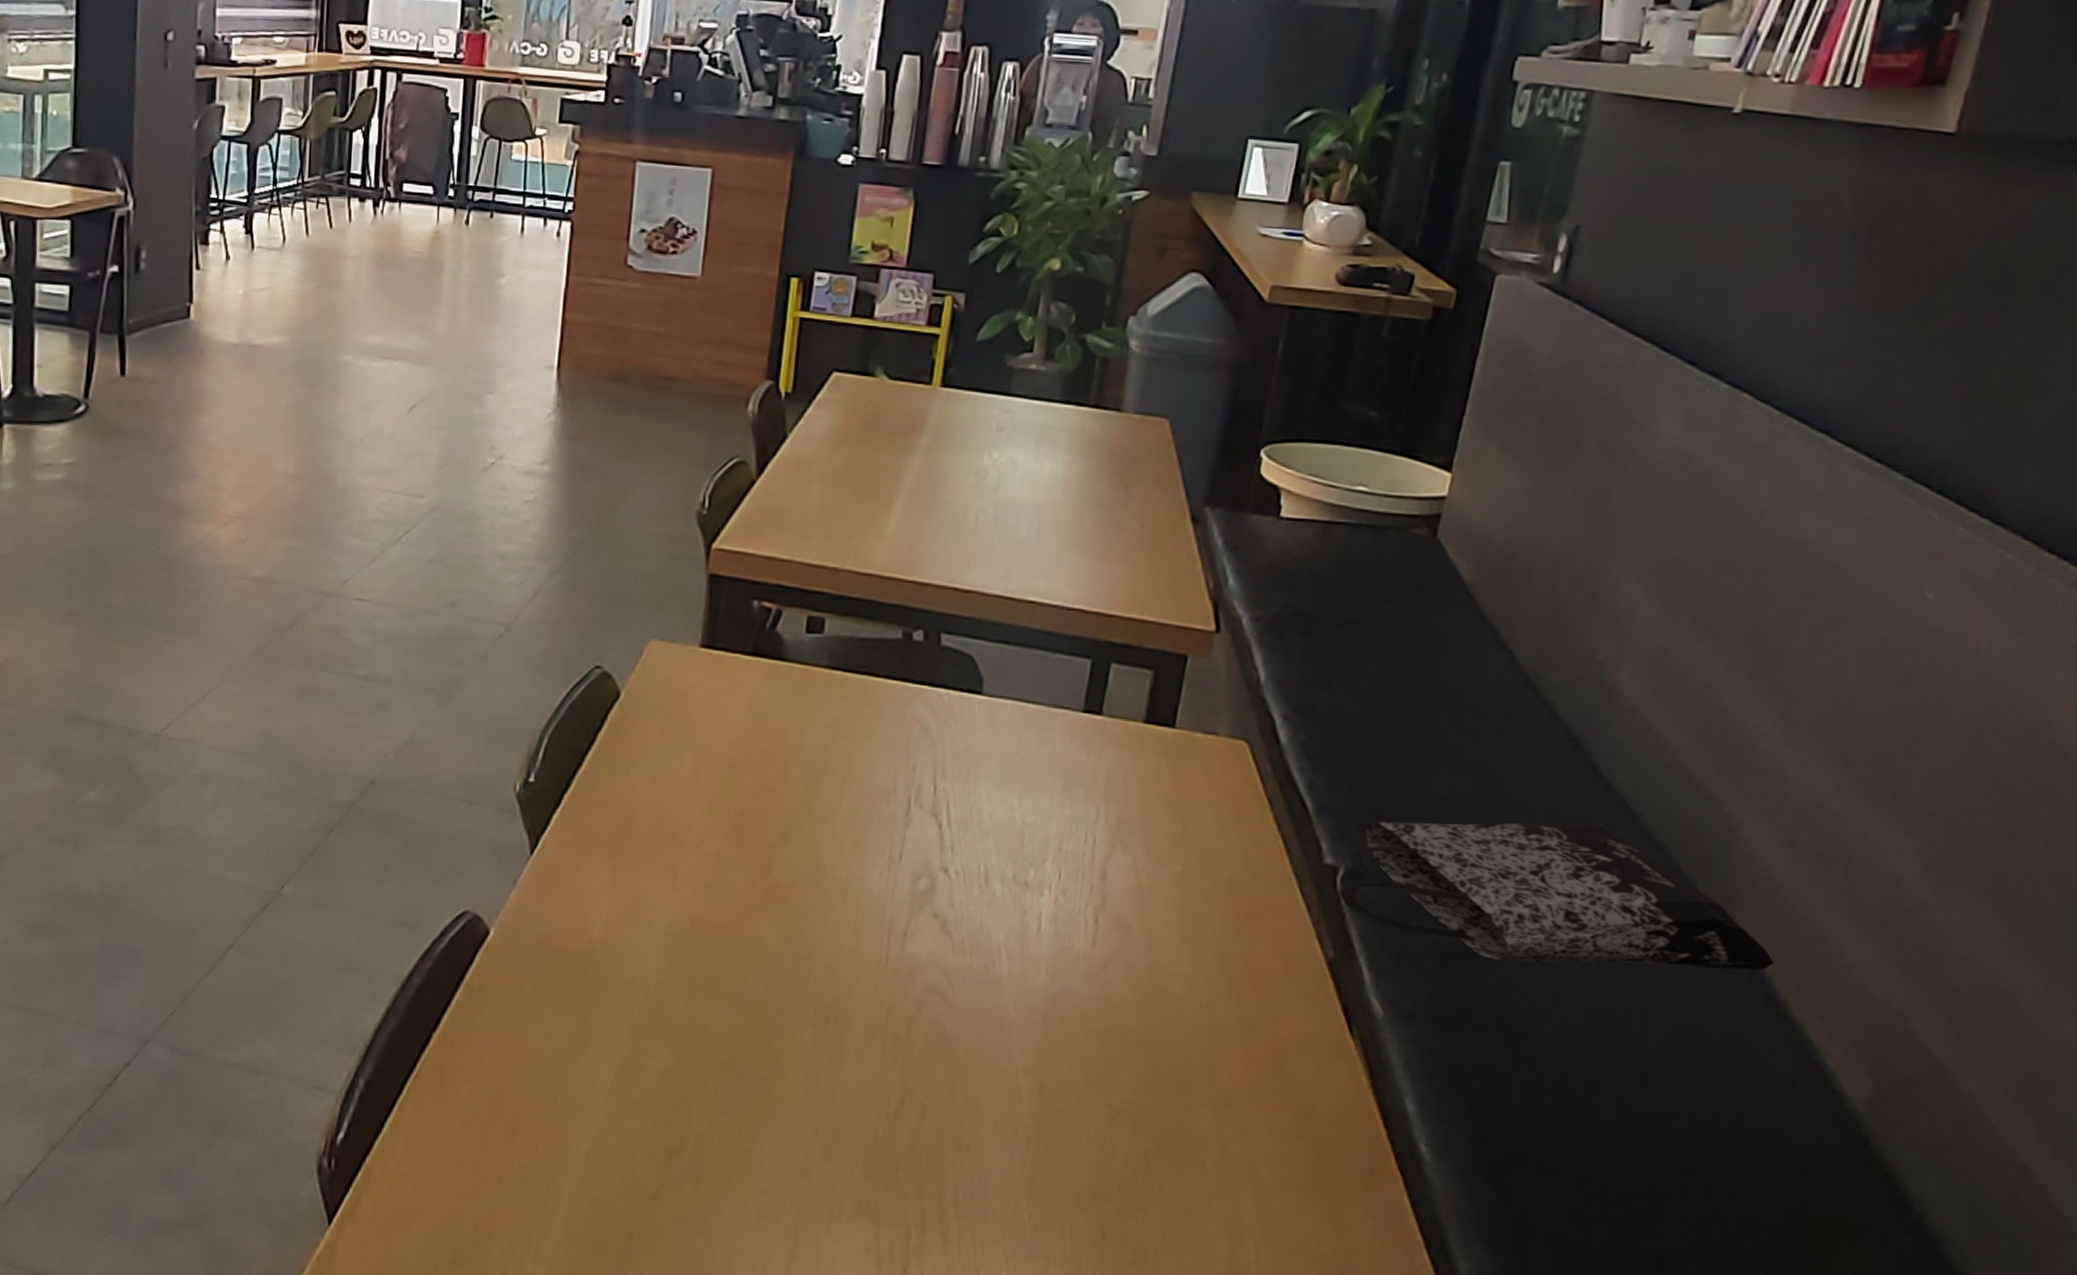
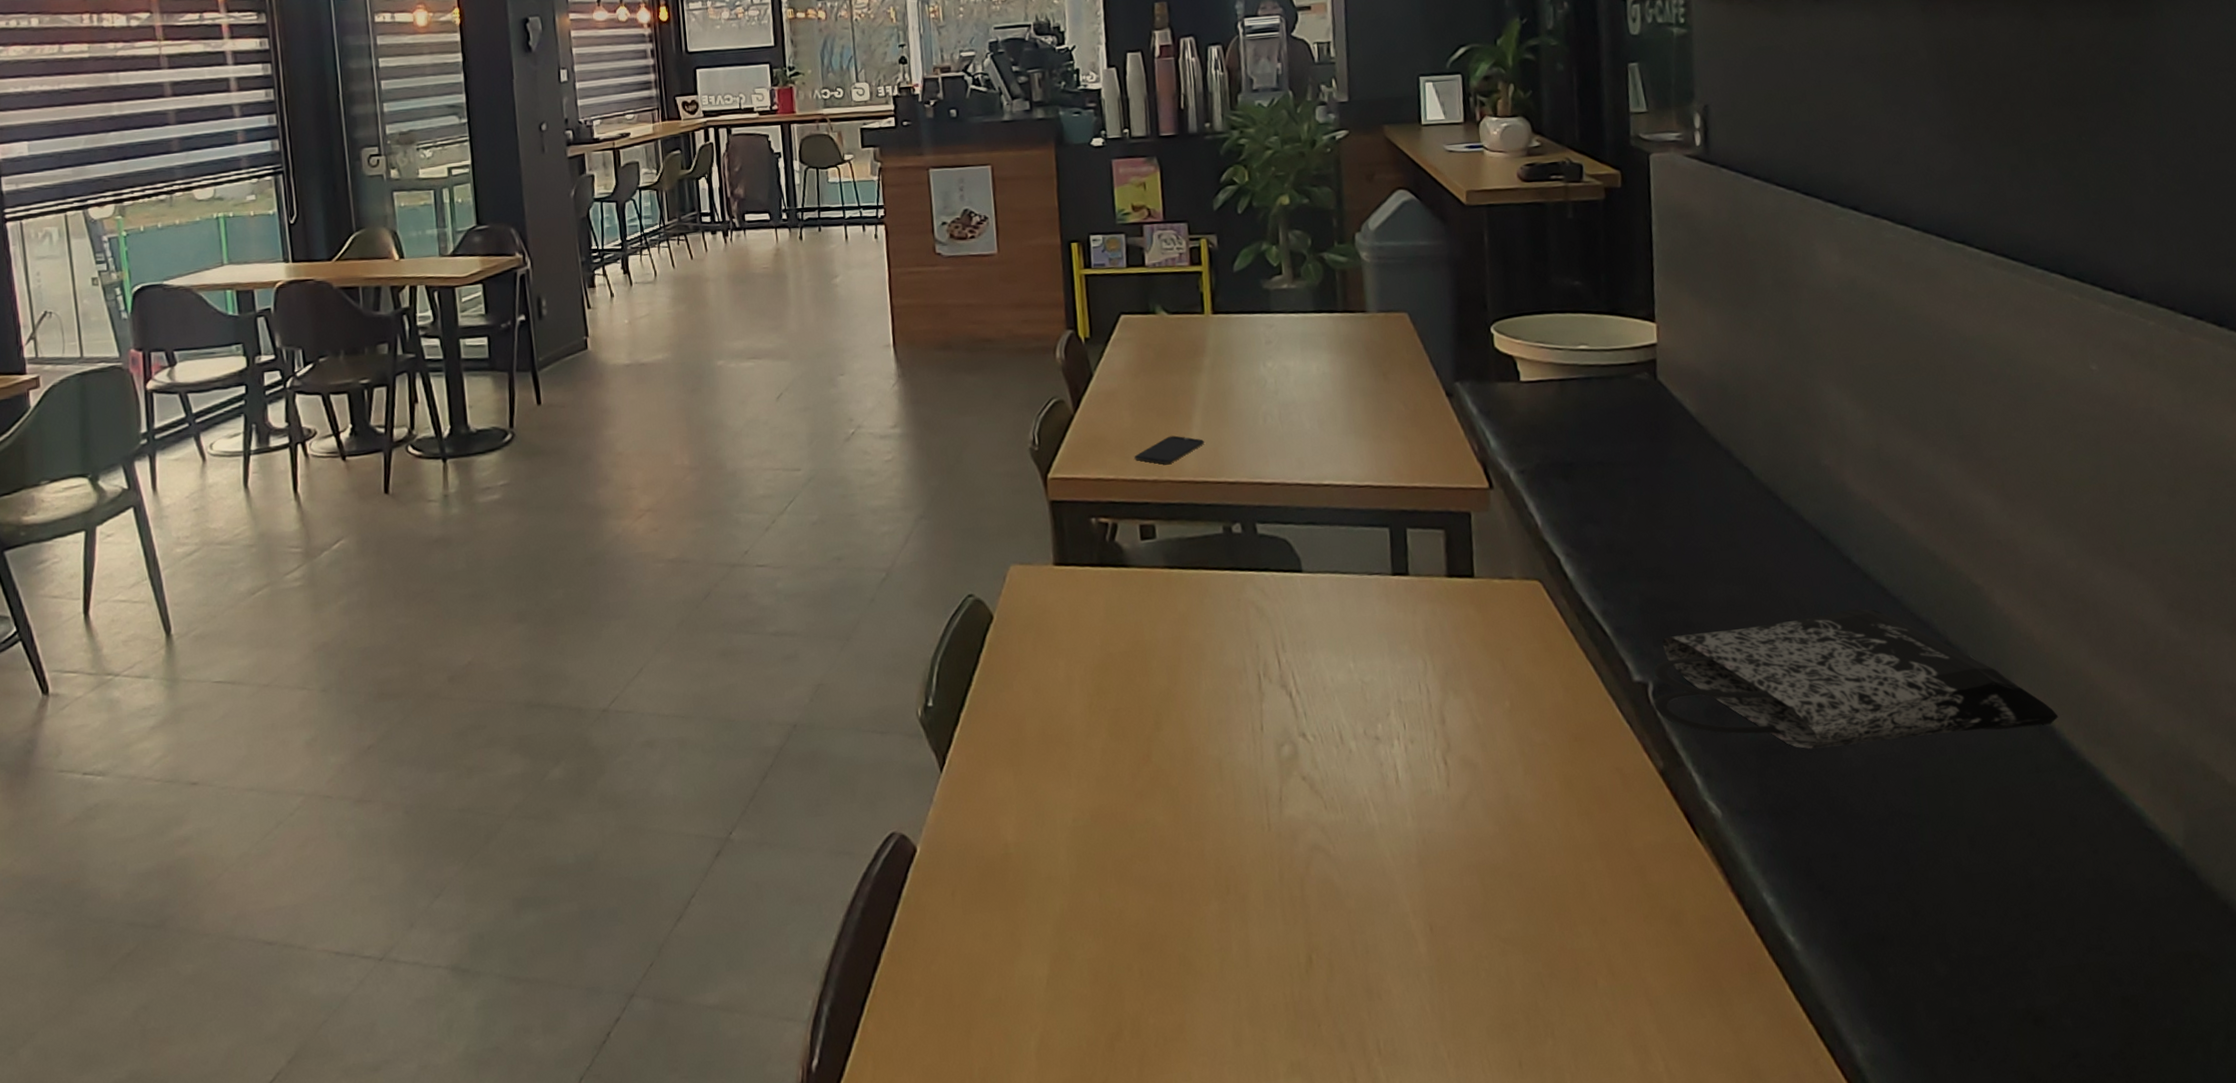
smartphone: none [816,520,901,552] -> present [1134,435,1204,464]

